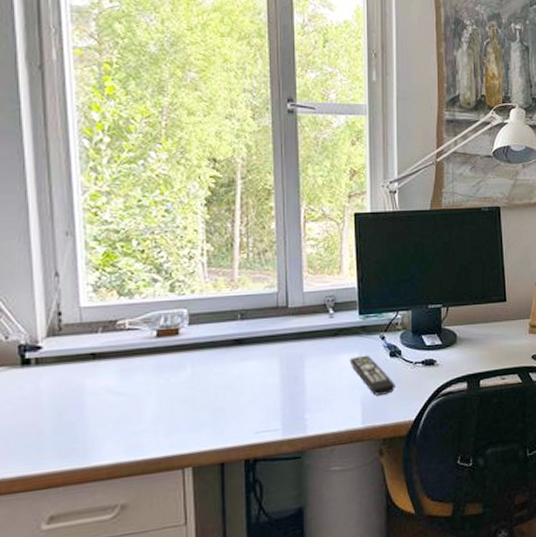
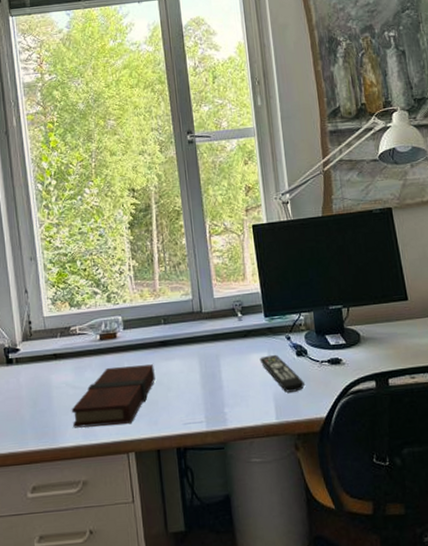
book: none [111,366,225,443] -> present [71,364,155,428]

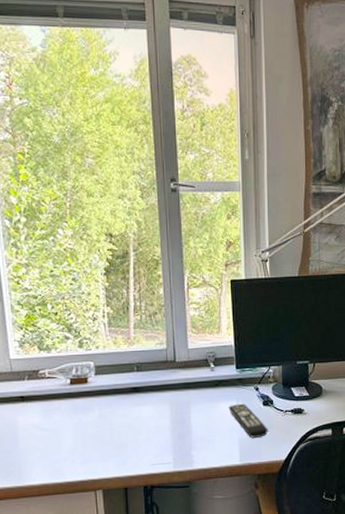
book: present [71,364,155,428] -> none [38,409,126,468]

